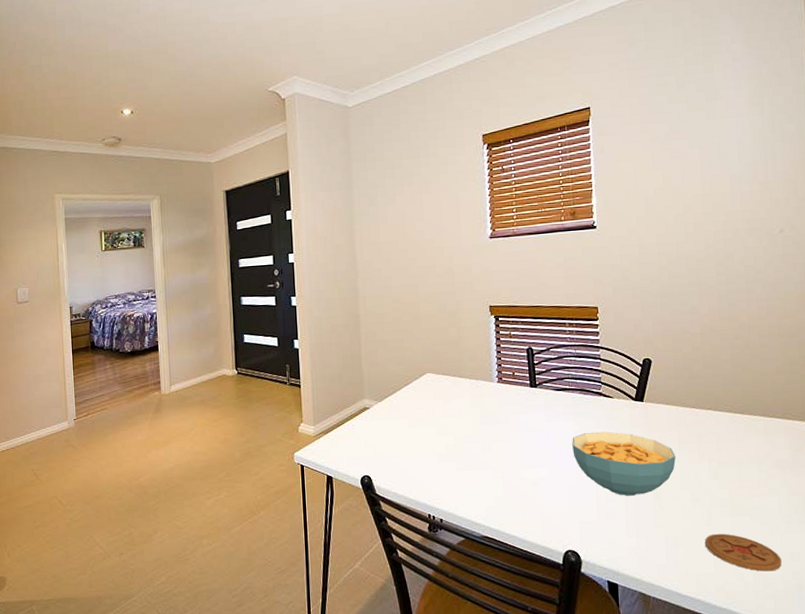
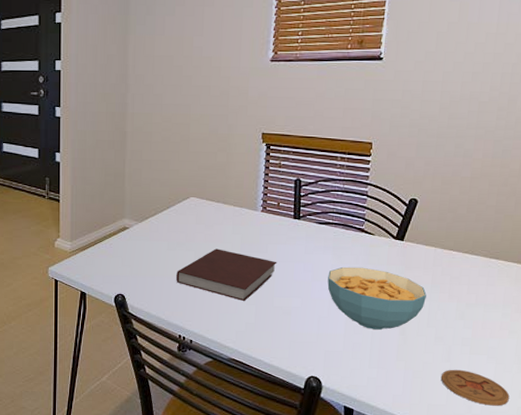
notebook: none [420,422,519,475] -> present [176,248,277,301]

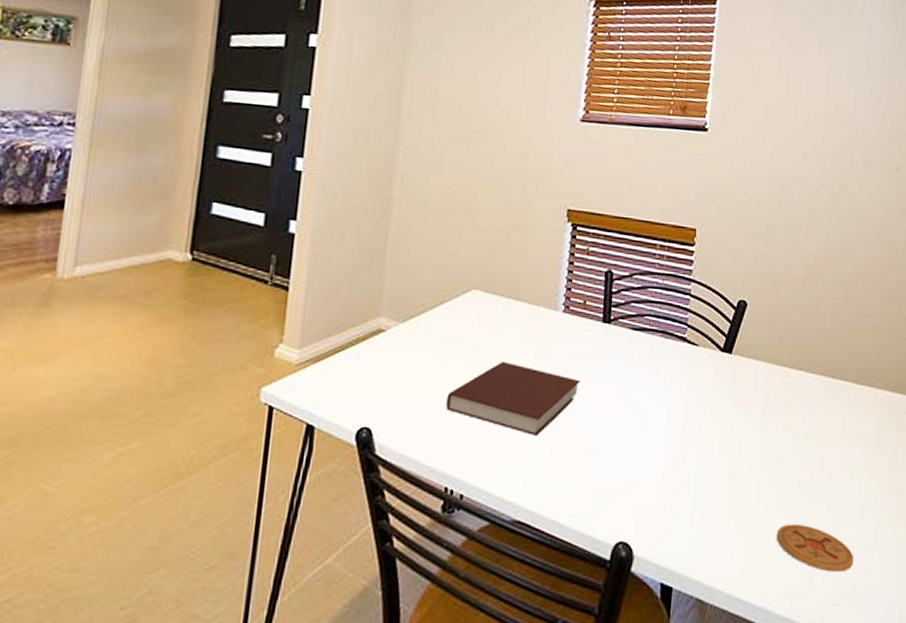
cereal bowl: present [327,266,427,330] -> none [642,387,758,472]

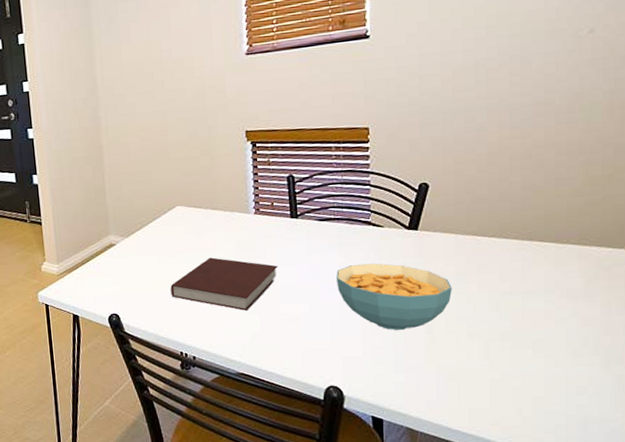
cereal bowl: none [642,387,758,472] -> present [336,263,452,330]
coaster: present [776,524,854,572] -> none [480,367,566,406]

